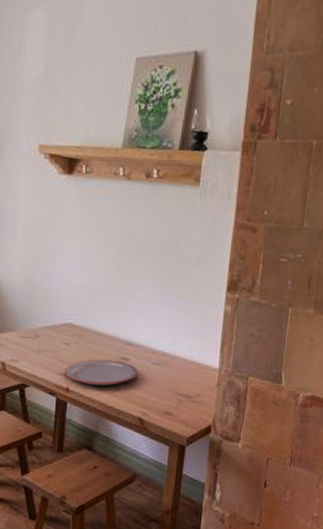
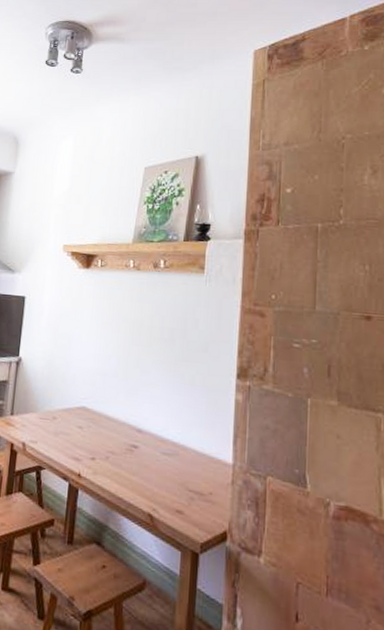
plate: present [65,359,138,385] -> none [77,445,148,475]

